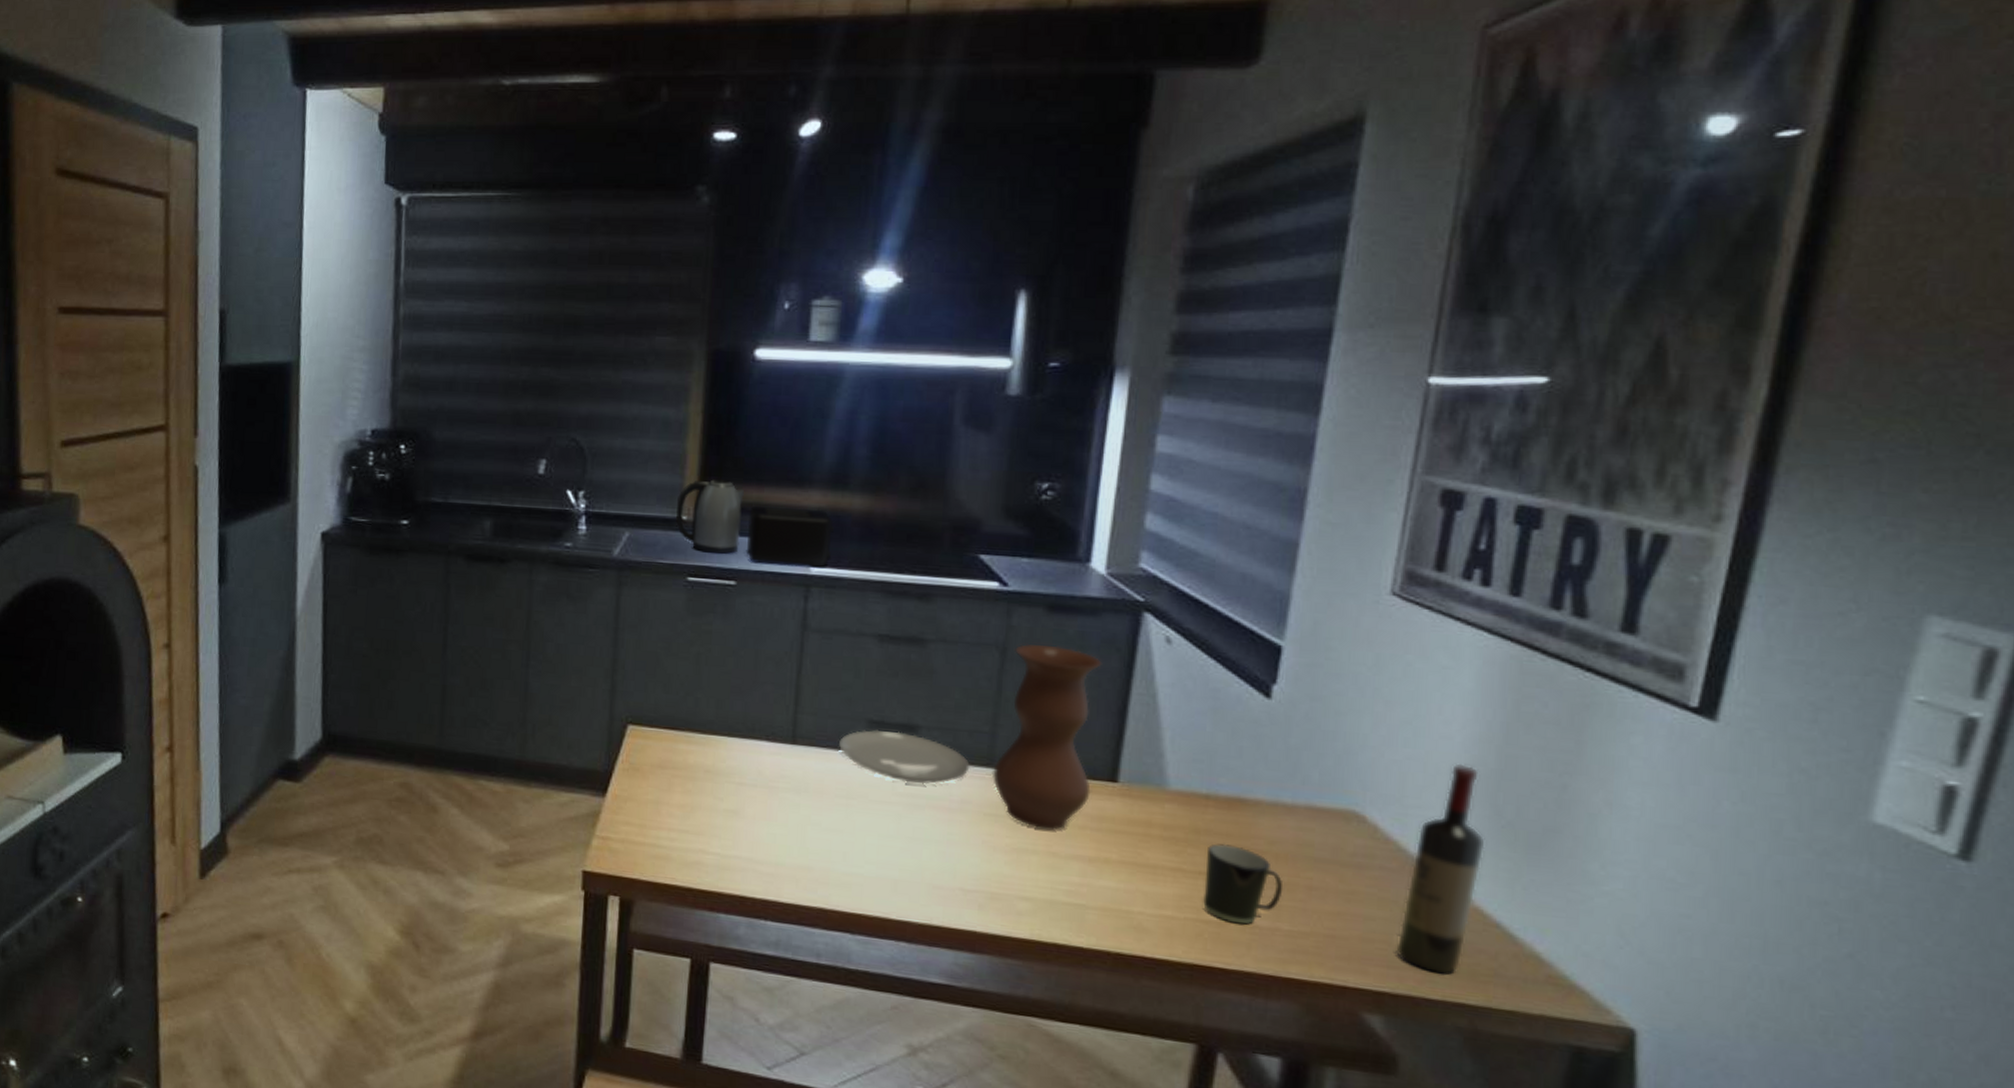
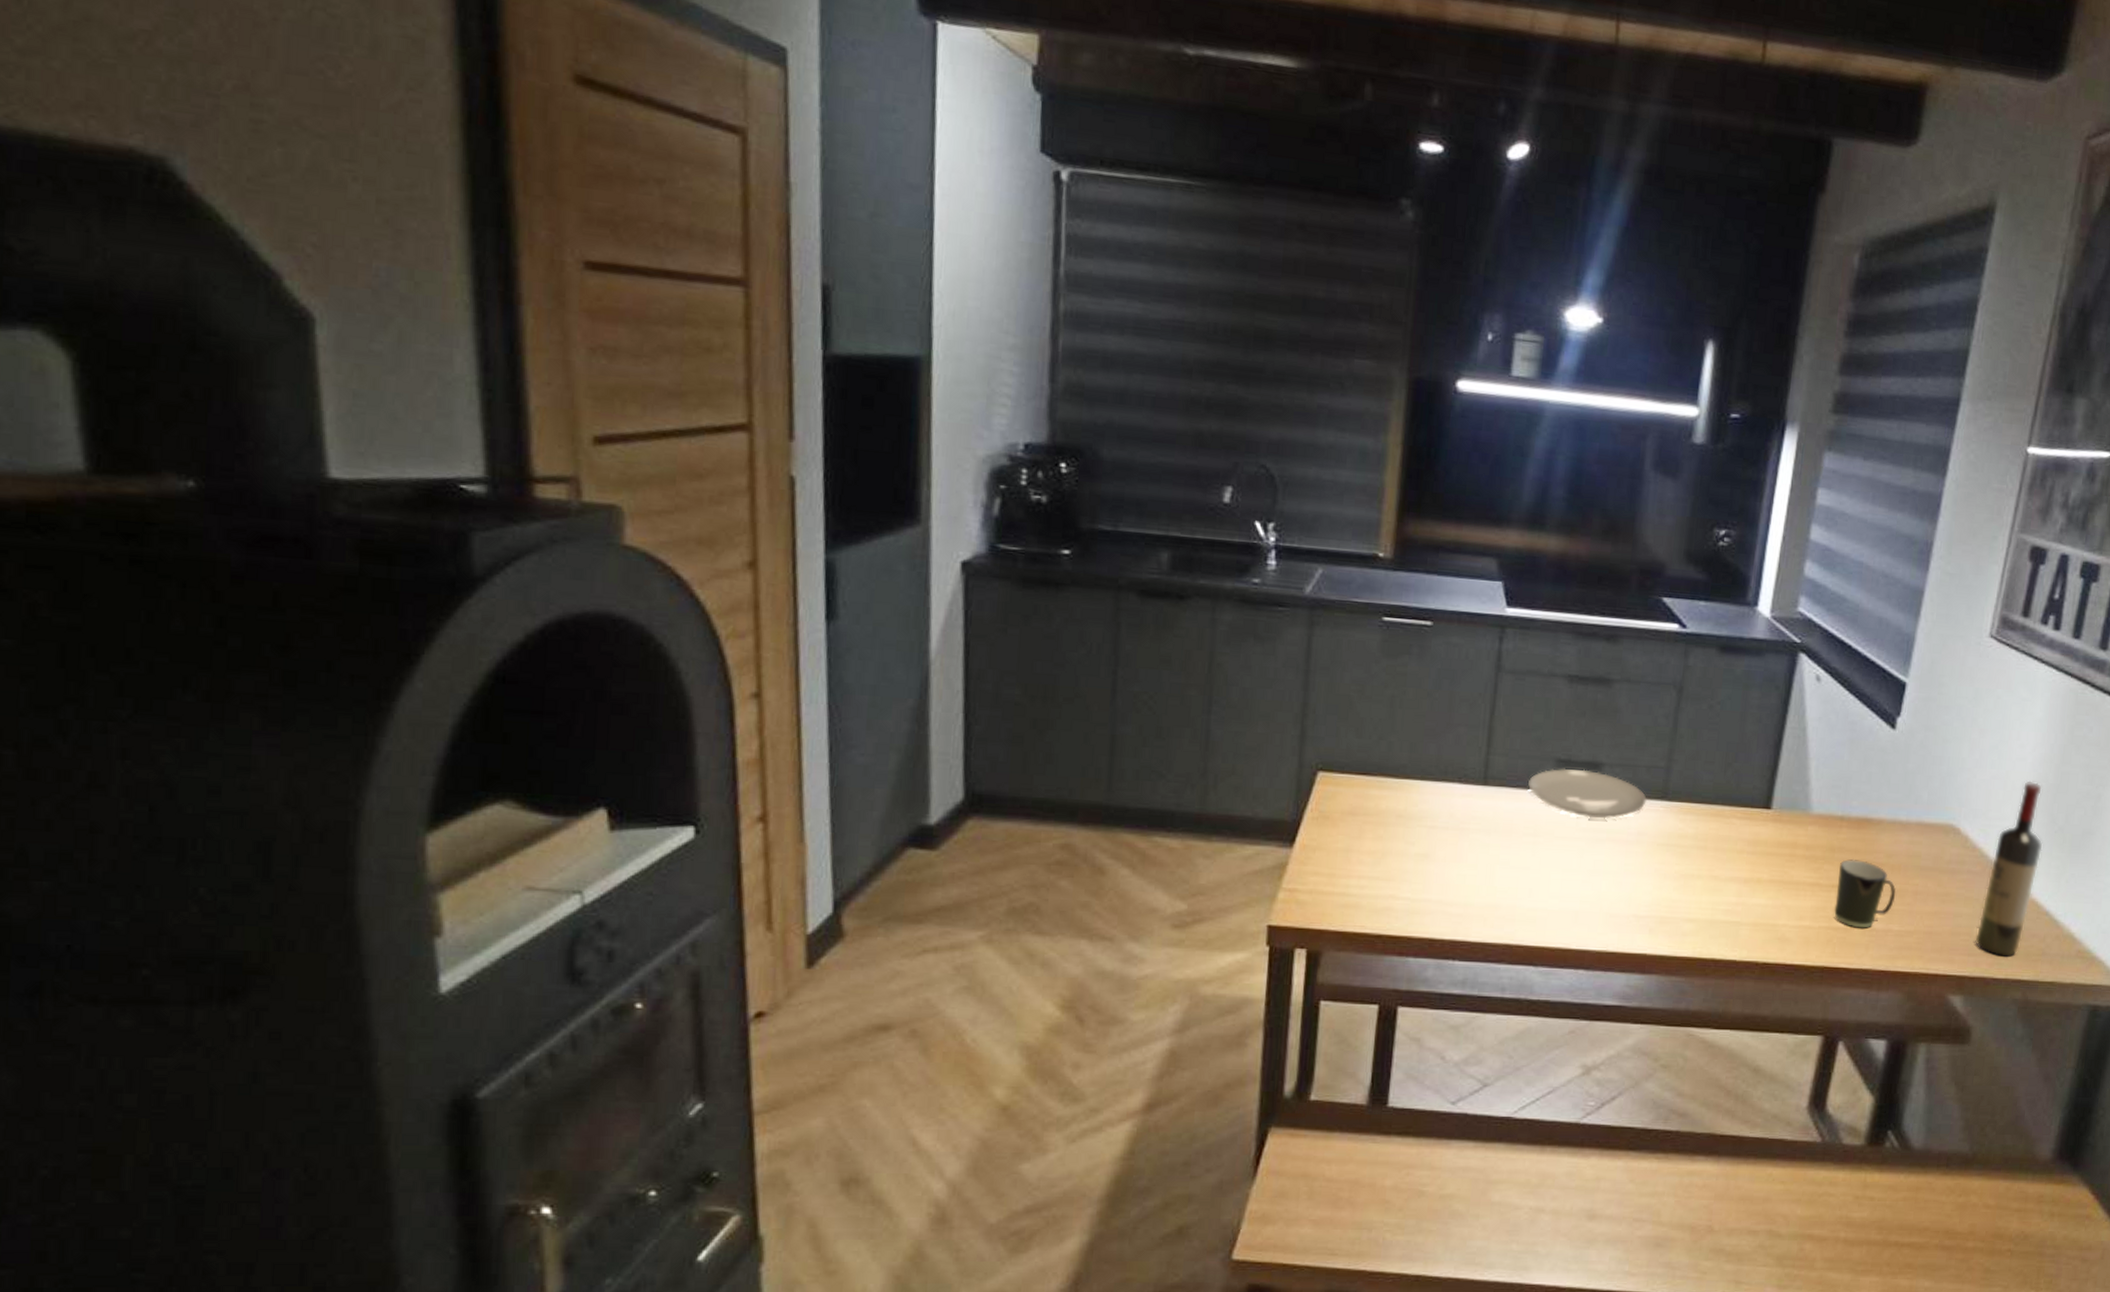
kettle: present [676,478,745,554] -> none [1372,514,1444,593]
toaster: present [746,506,835,567] -> none [1443,545,1531,608]
vase: present [991,644,1102,830] -> none [1665,683,1763,855]

